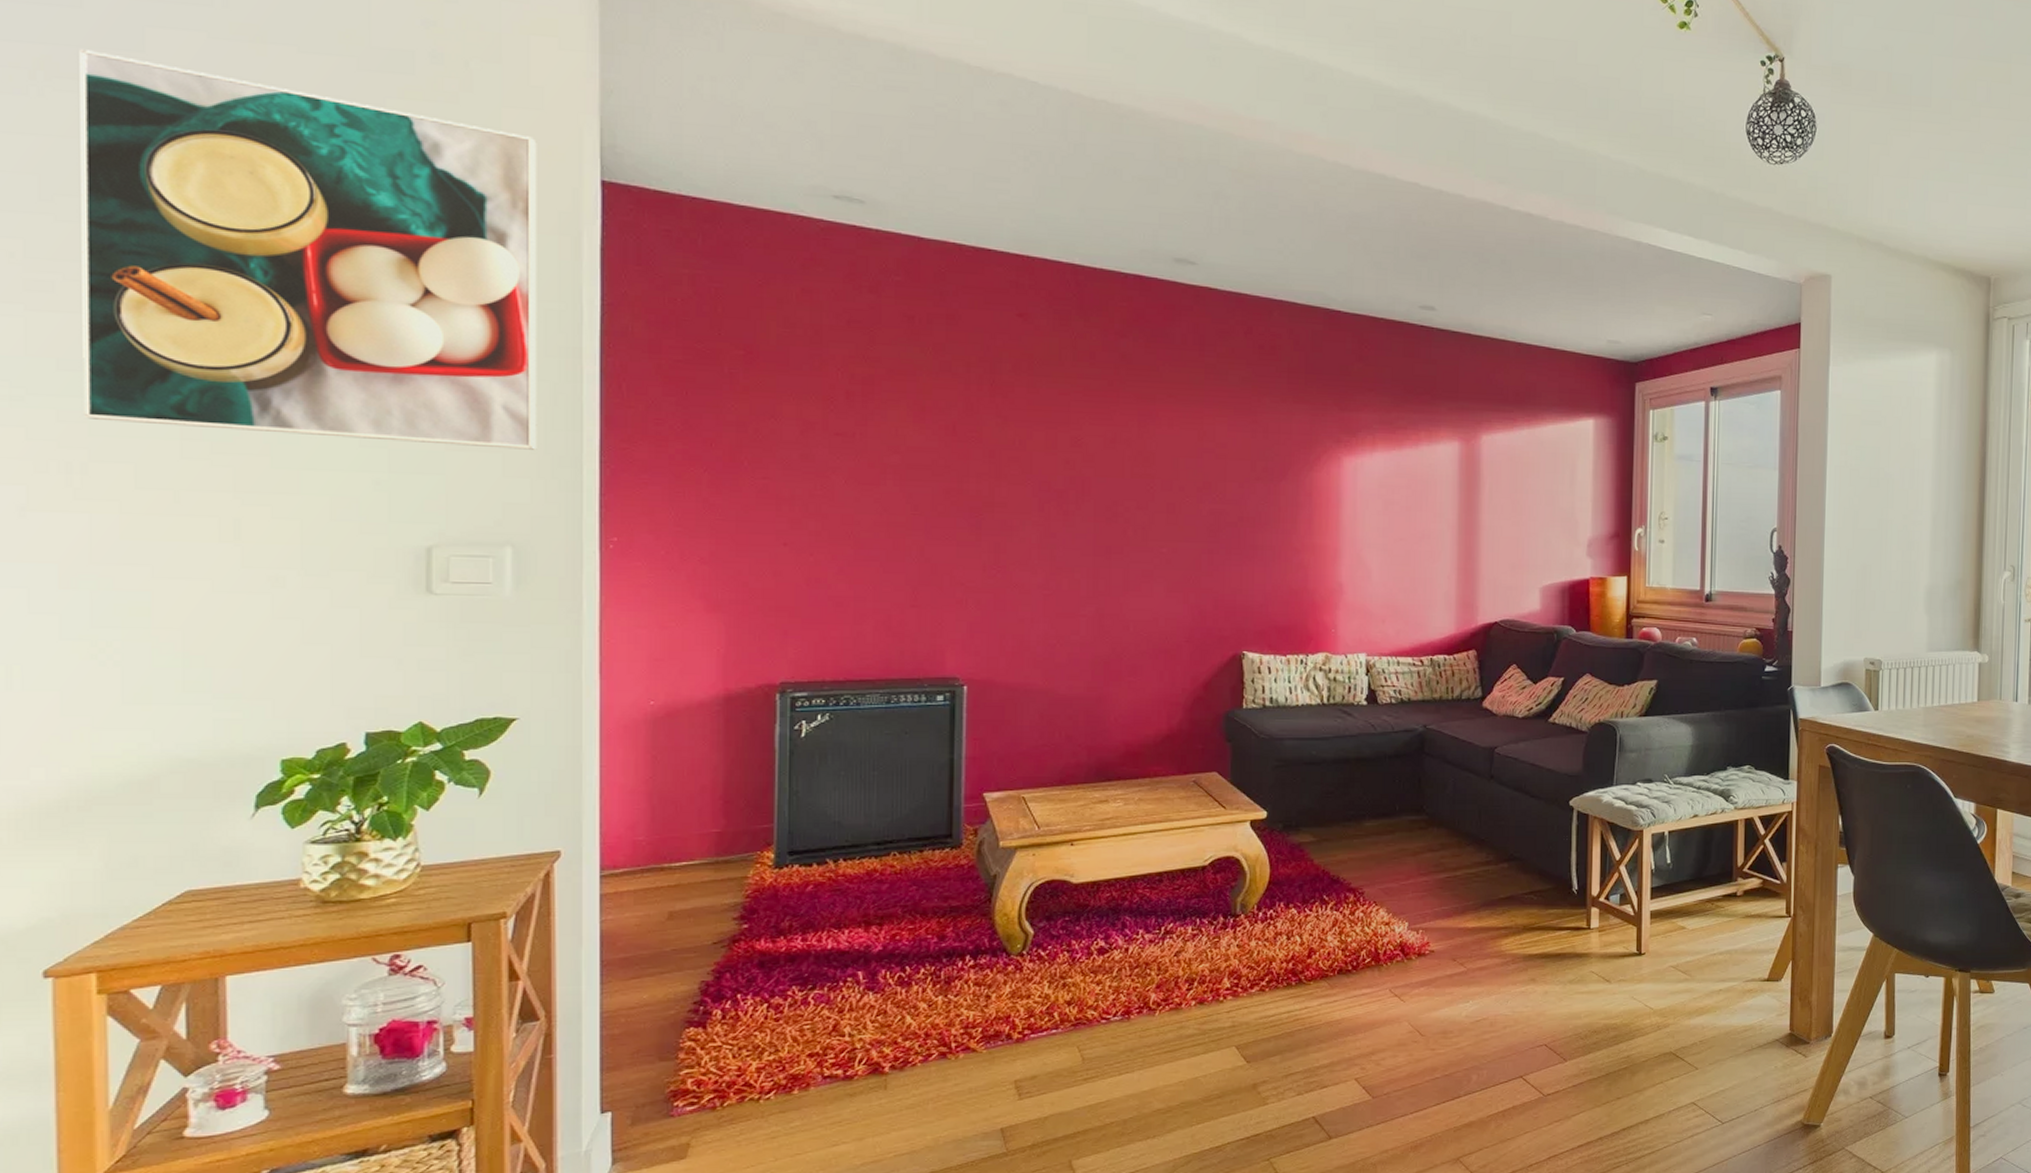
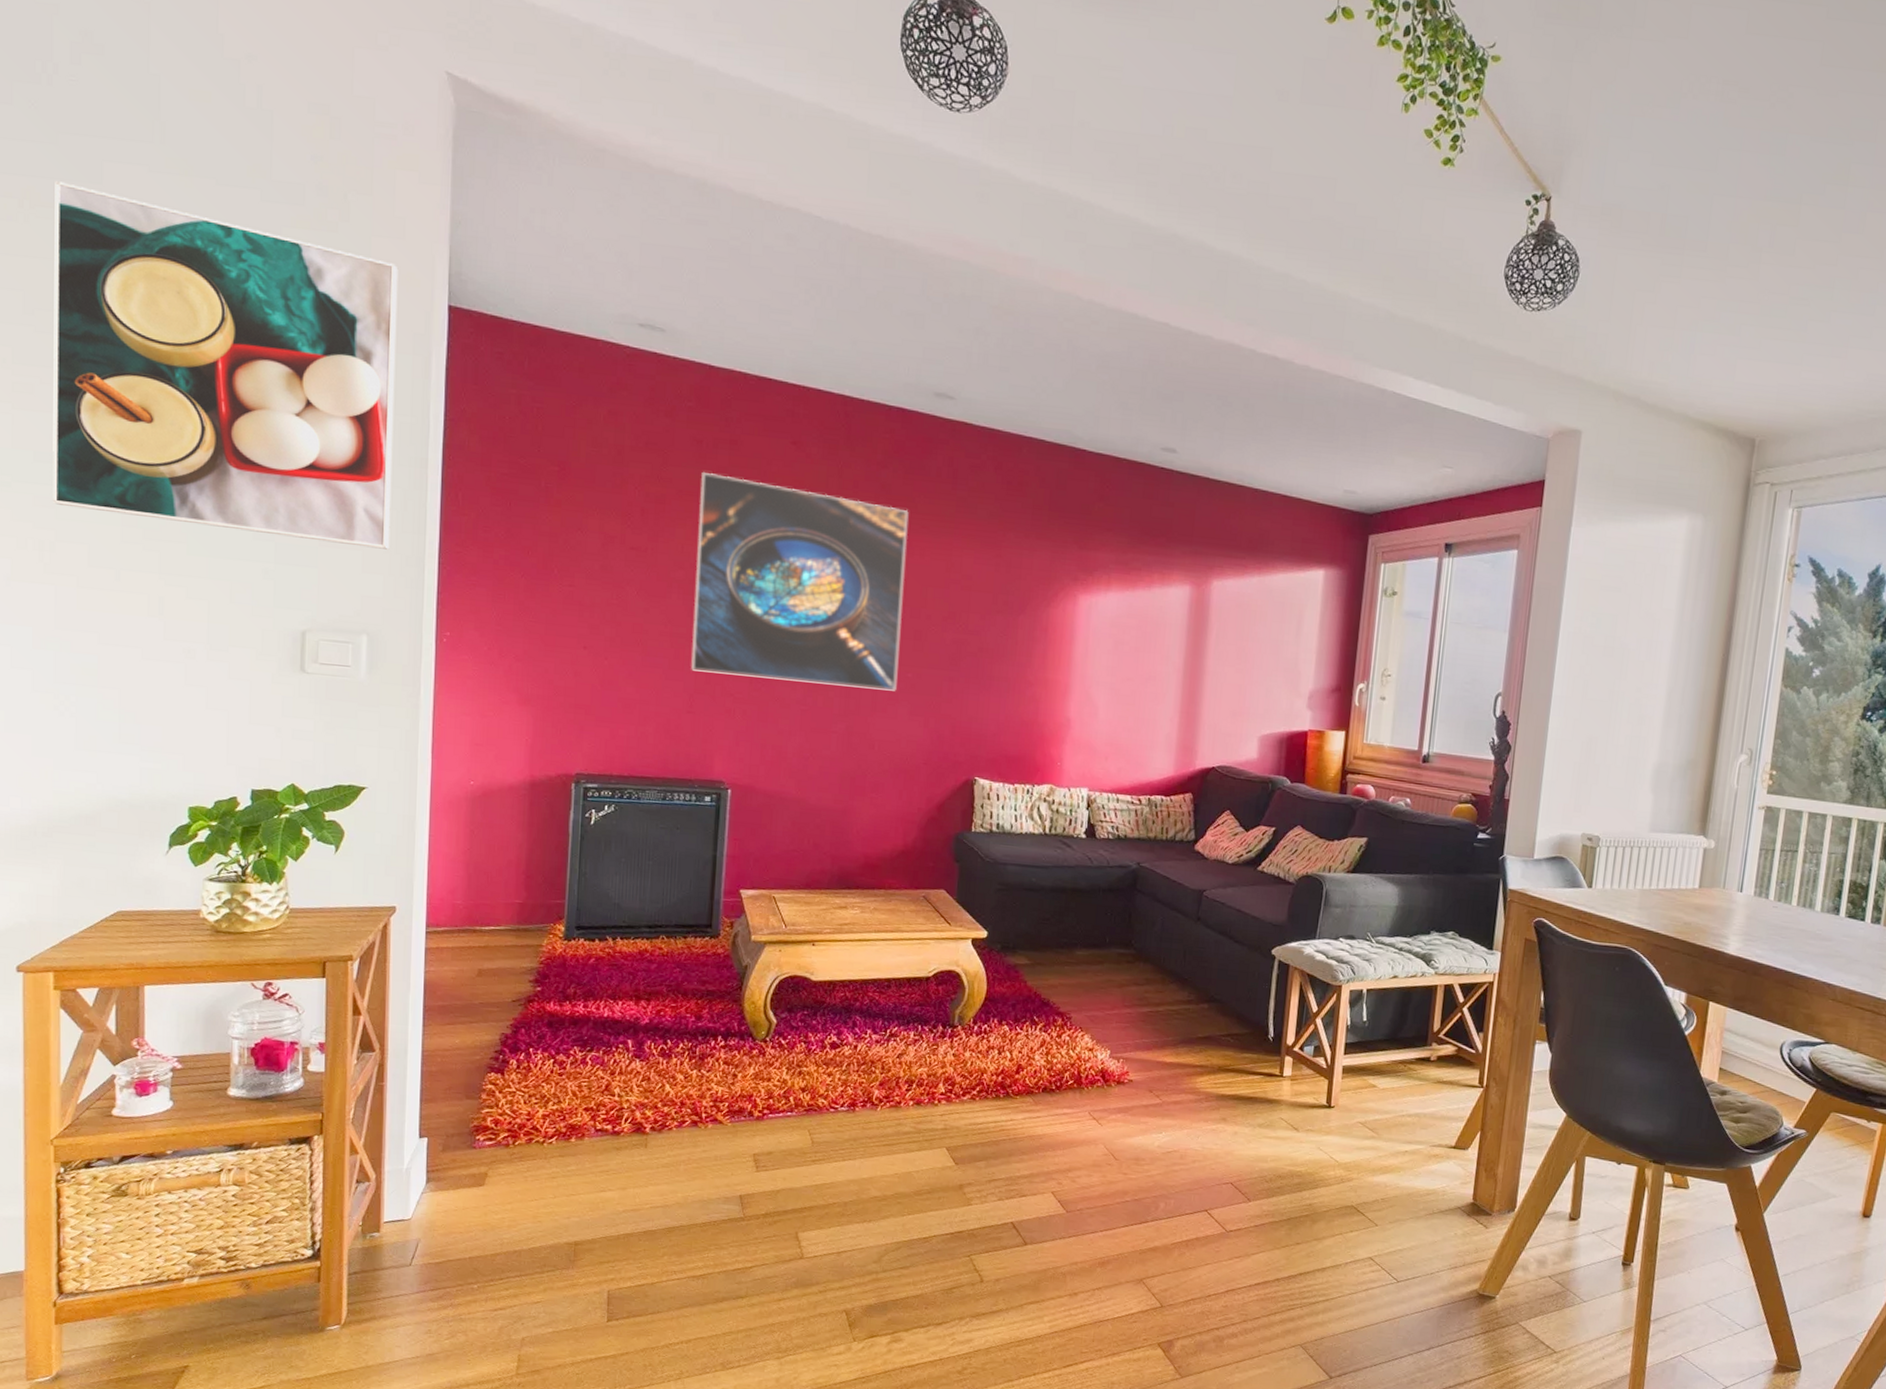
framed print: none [913,350,1153,568] -> present [691,472,909,691]

